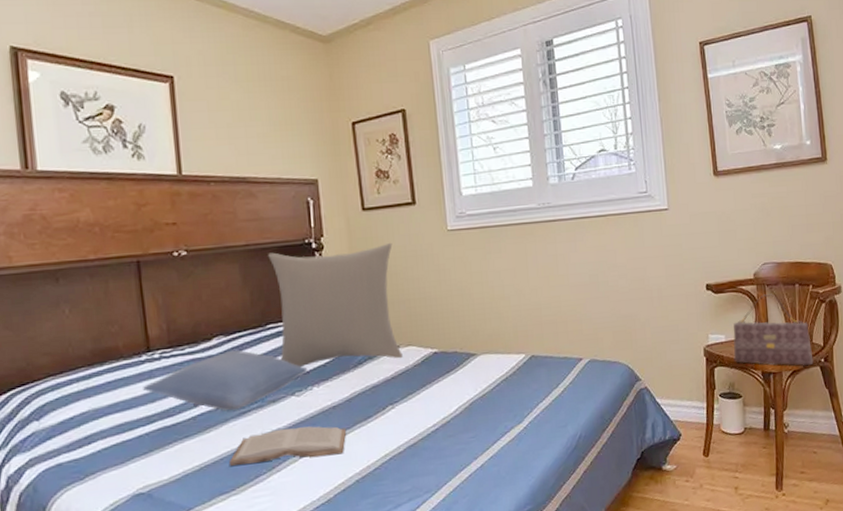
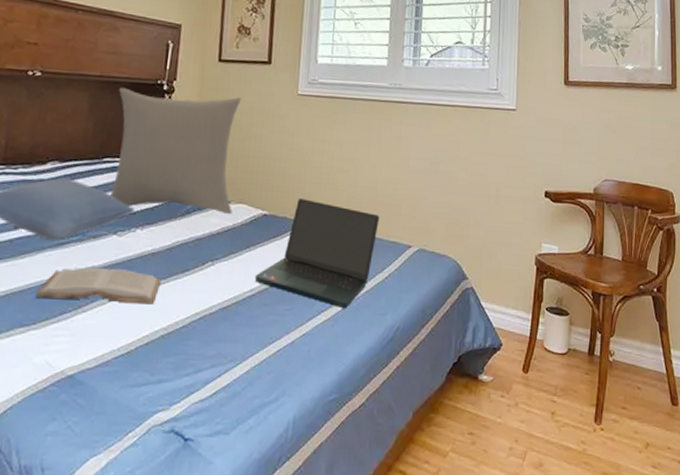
laptop: none [435,330,548,427] -> present [254,197,380,308]
handbag: present [733,293,814,366] -> none [565,211,646,294]

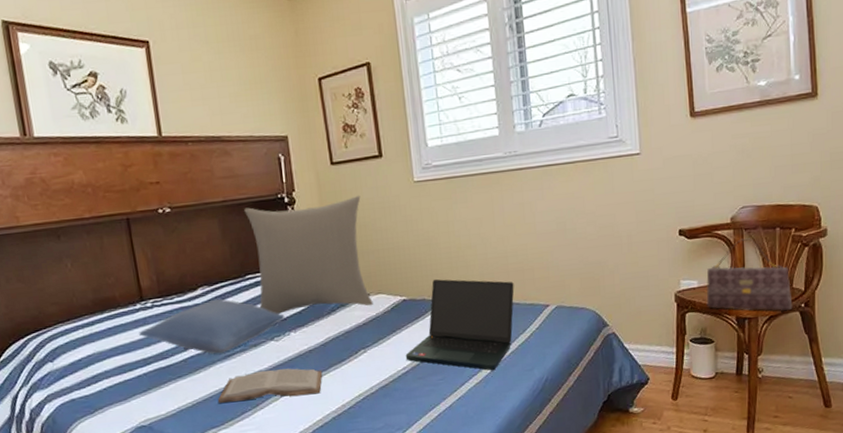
handbag: none [565,211,646,294] -> present [706,238,793,311]

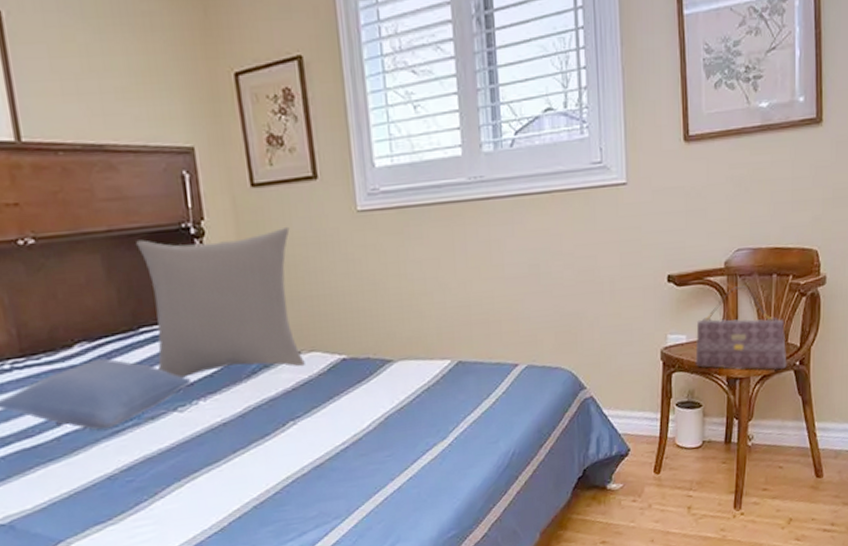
book: present [217,368,323,403] -> none [102,446,241,492]
laptop: present [405,279,514,370] -> none [345,332,478,444]

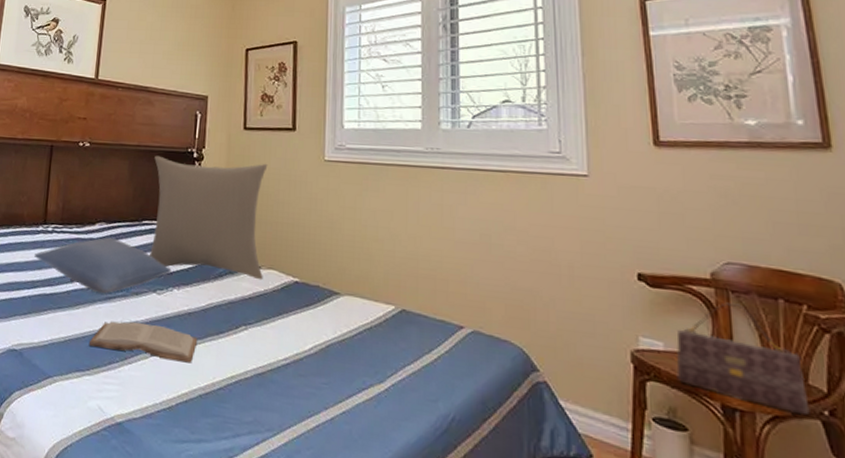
book: none [102,446,241,492] -> present [88,321,198,363]

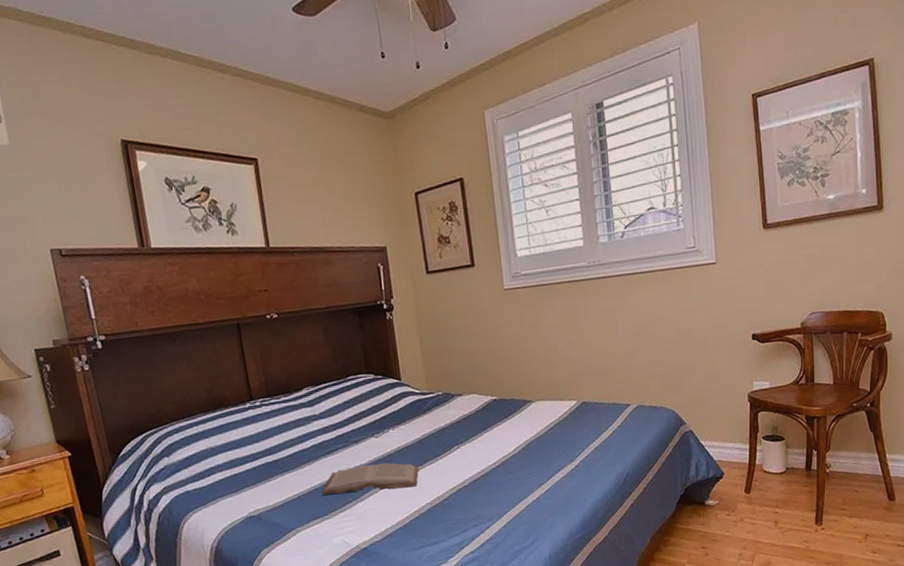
pillow: present [34,237,172,294] -> none [248,398,384,450]
pillow: present [150,155,268,281] -> none [346,301,466,413]
handbag: present [675,302,810,416] -> none [777,342,859,411]

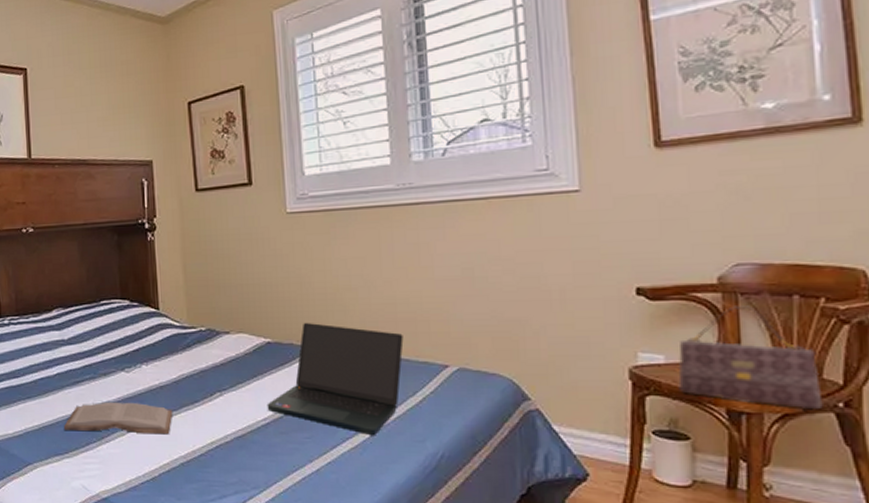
laptop: none [496,380,598,465] -> present [267,322,404,435]
handbag: none [777,342,859,411] -> present [677,306,823,410]

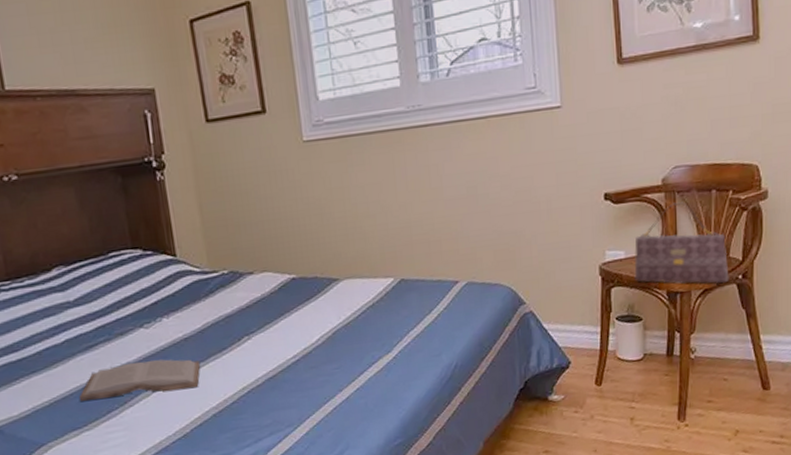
laptop: present [267,322,404,435] -> none [295,253,419,357]

